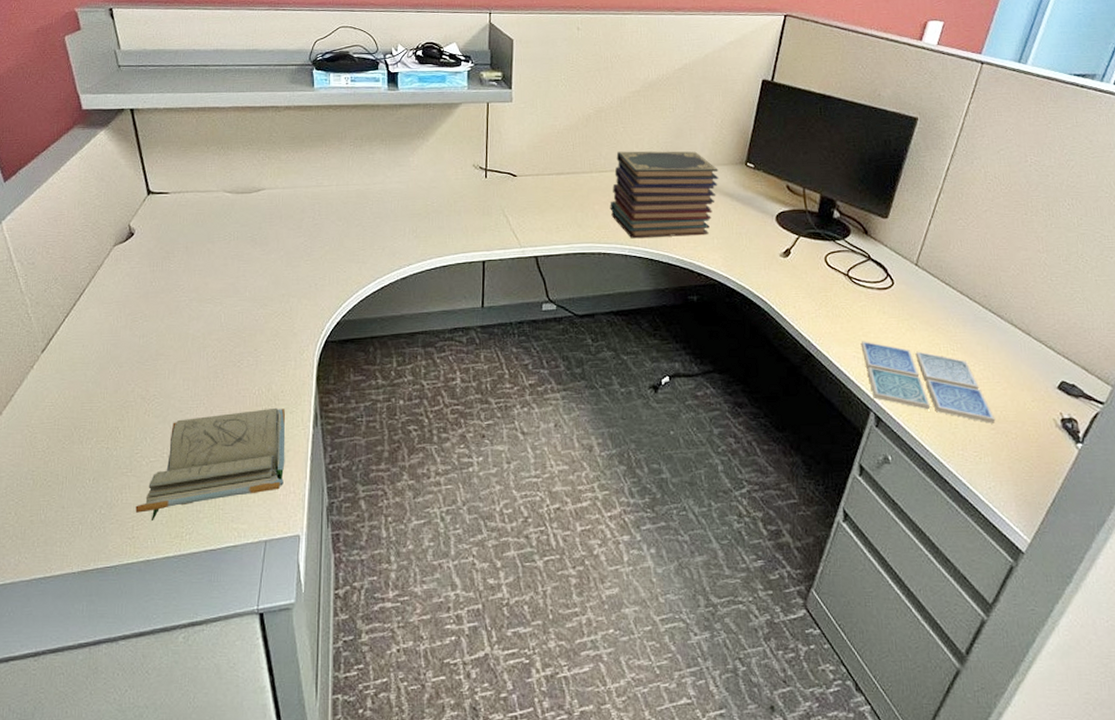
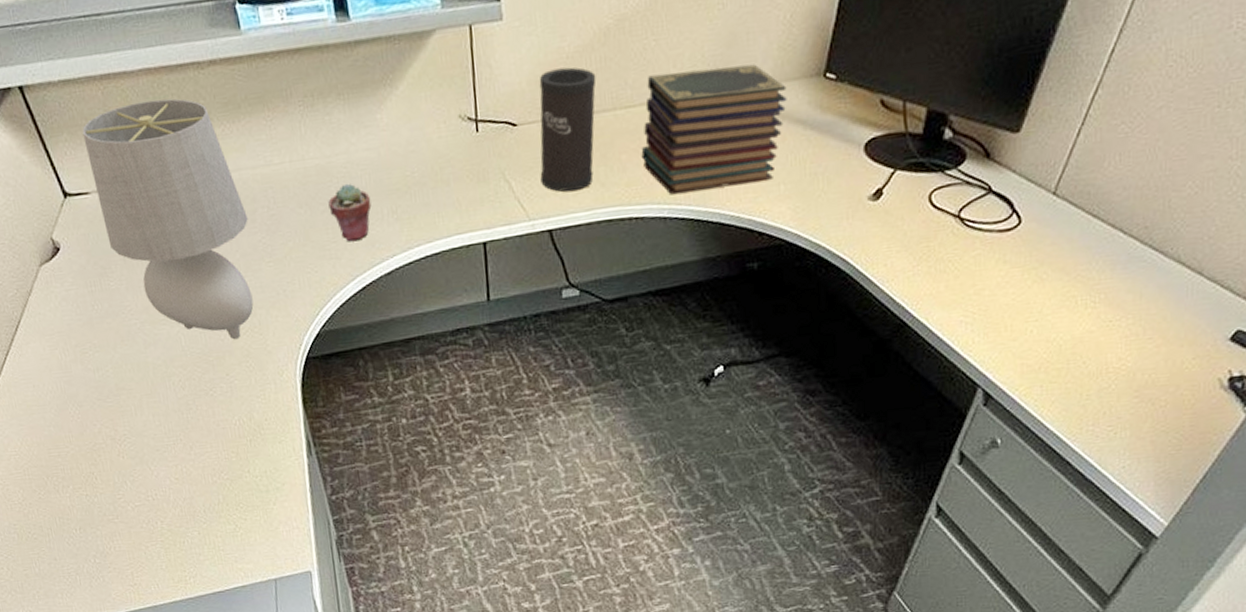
book: present [135,407,285,522] -> none [130,438,285,568]
table lamp: none [174,129,295,321] -> present [82,98,254,340]
potted succulent: none [362,206,397,251] -> present [328,183,372,242]
speaker: none [532,139,579,229] -> present [539,67,597,192]
drink coaster: present [860,341,996,423] -> none [971,300,1141,391]

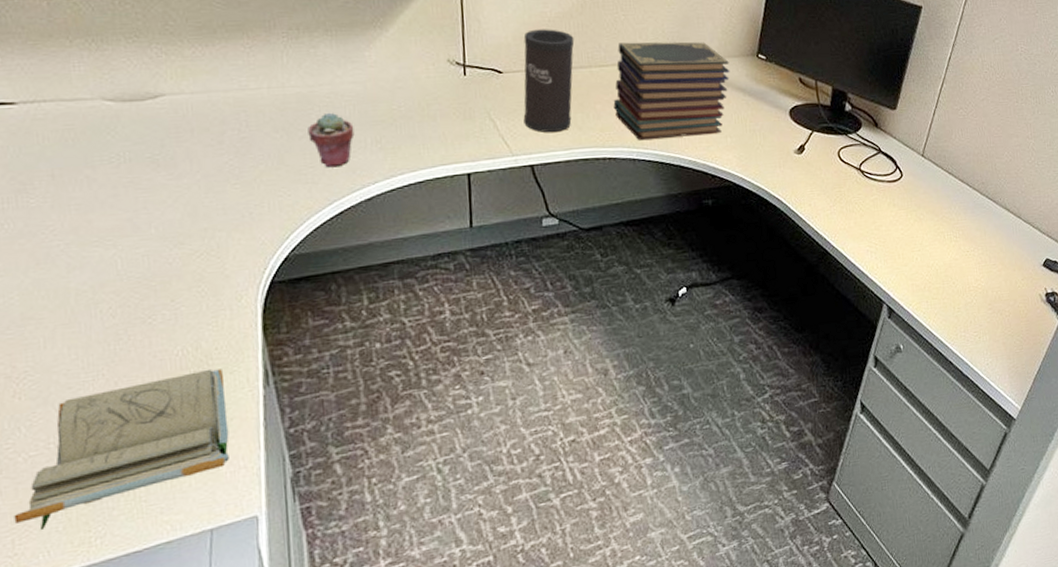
table lamp: present [82,98,254,340] -> none [16,16,214,264]
book: none [130,438,285,568] -> present [14,369,229,531]

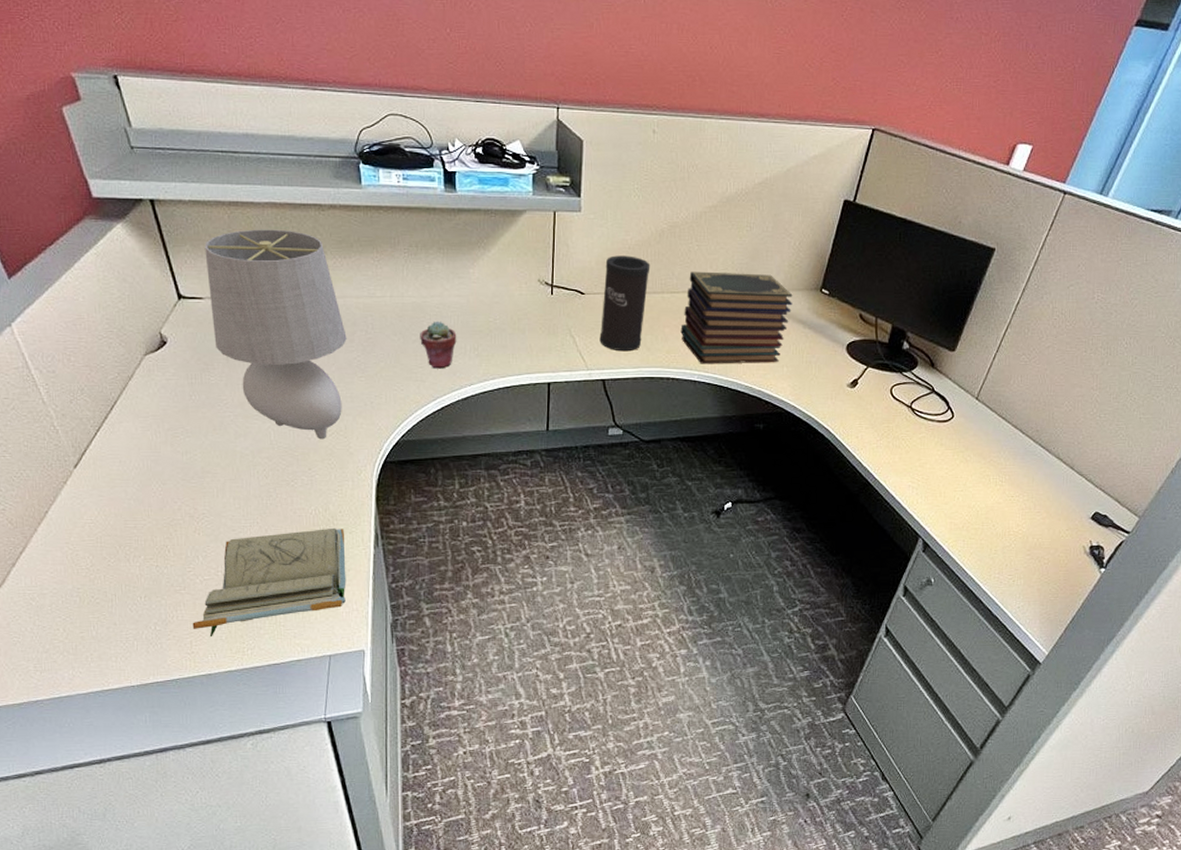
table lamp: none [16,16,214,264] -> present [205,229,347,440]

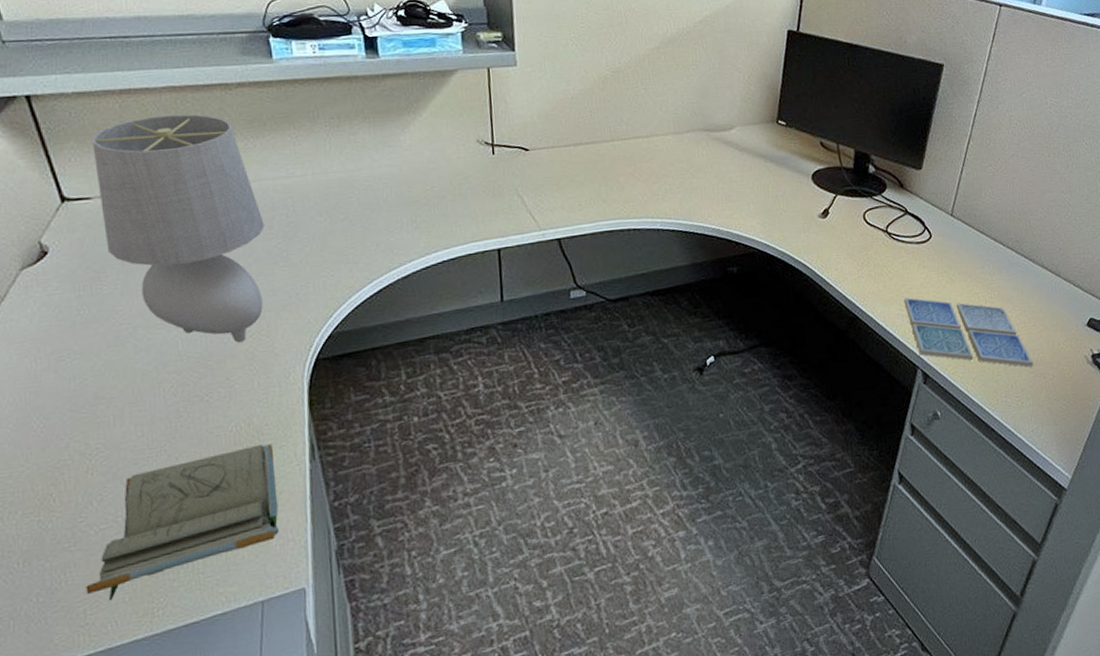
potted succulent: present [420,321,457,369] -> none [348,194,392,248]
speaker: present [599,255,650,352] -> none [548,106,597,207]
book stack: present [680,271,793,364] -> none [636,111,751,211]
drink coaster: none [916,471,1032,550] -> present [903,297,1034,367]

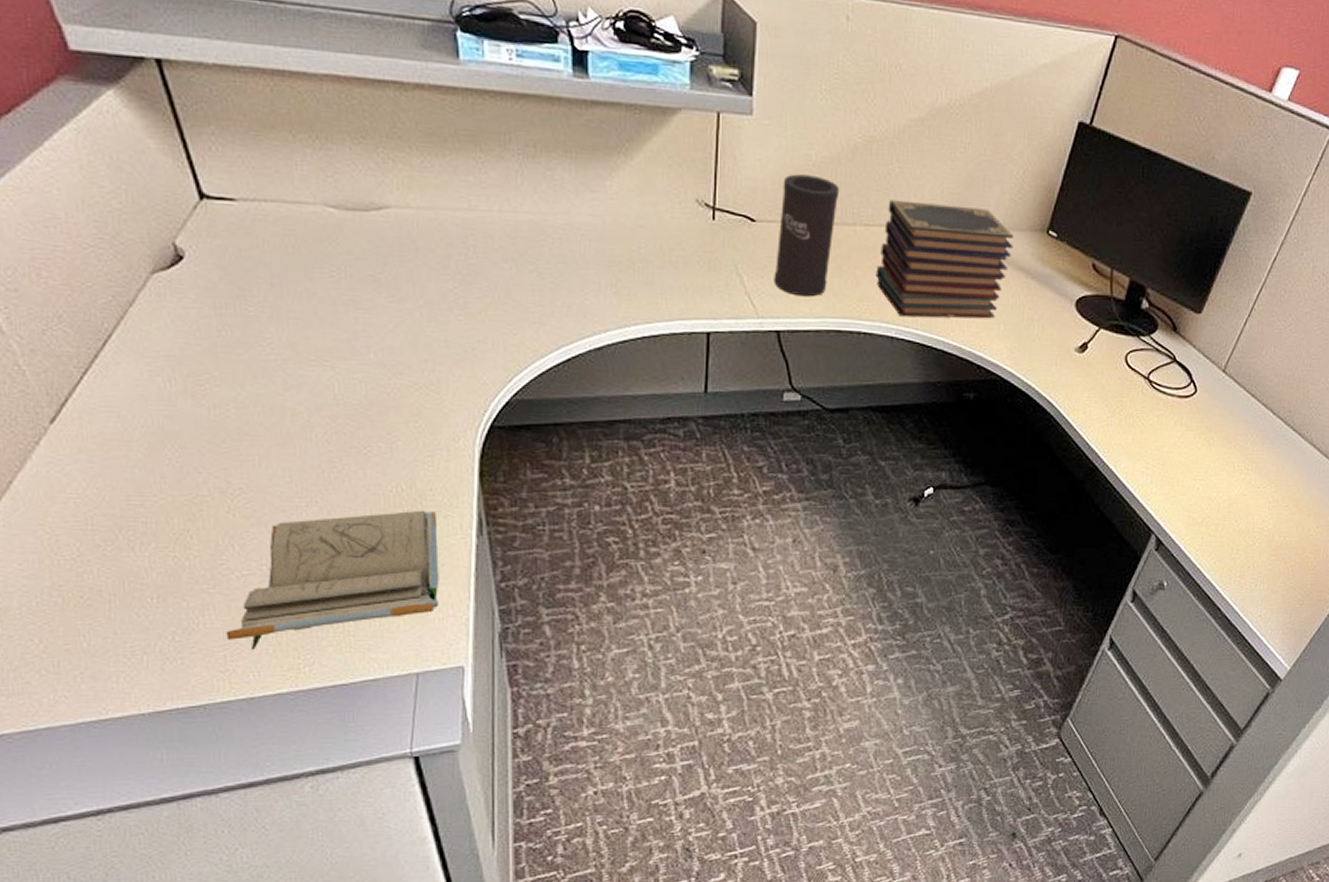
table lamp: present [92,114,264,343] -> none [237,109,439,395]
speaker: none [548,106,597,207] -> present [774,174,840,297]
book stack: none [636,111,751,211] -> present [876,200,1014,319]
drink coaster: present [903,297,1034,367] -> none [1151,455,1278,550]

